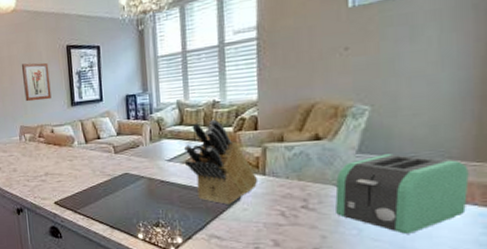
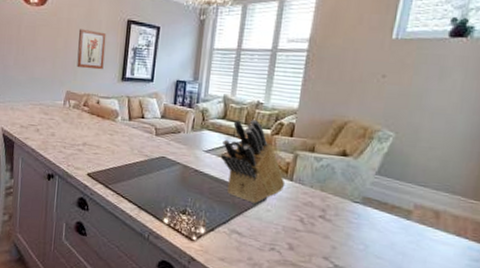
toaster: present [335,154,469,234] -> none [348,179,467,256]

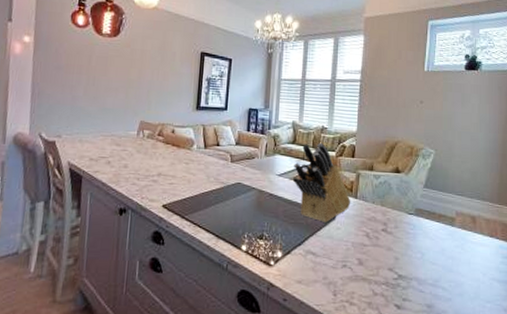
wall art: present [77,29,107,70] -> none [151,60,181,100]

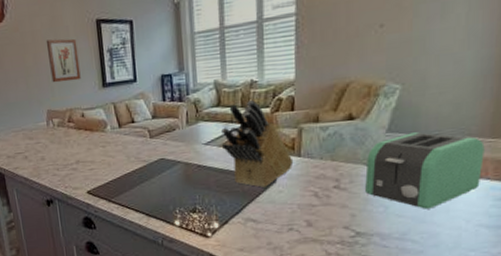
wall art: none [151,60,181,100] -> present [46,38,81,83]
toaster: none [407,191,494,260] -> present [365,132,485,209]

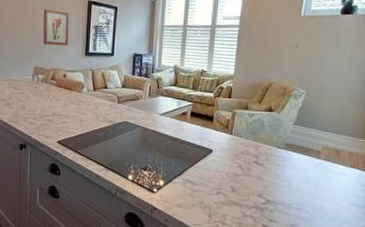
knife block: present [221,99,294,188] -> none [174,84,227,156]
toaster: present [365,132,485,209] -> none [276,127,358,187]

